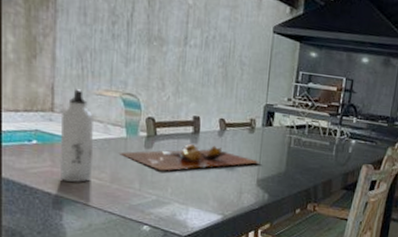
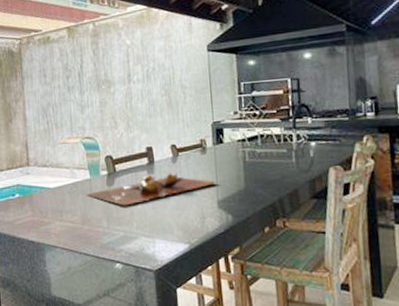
water bottle: present [60,89,94,182] -> none [35,142,66,228]

